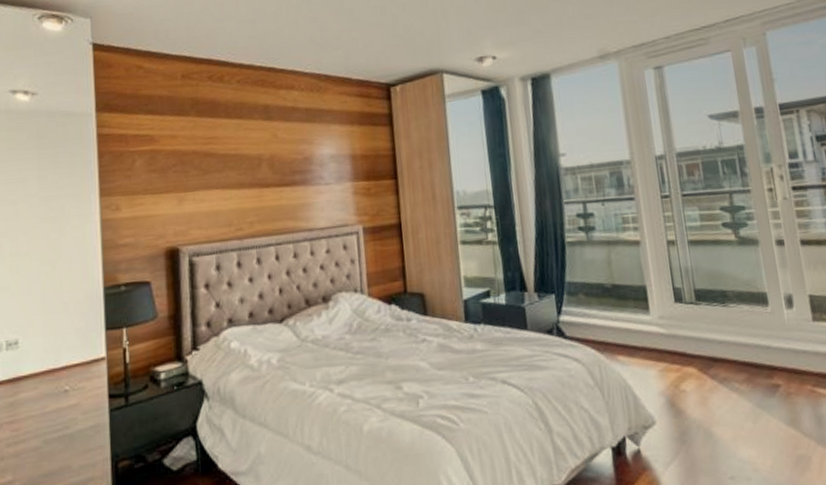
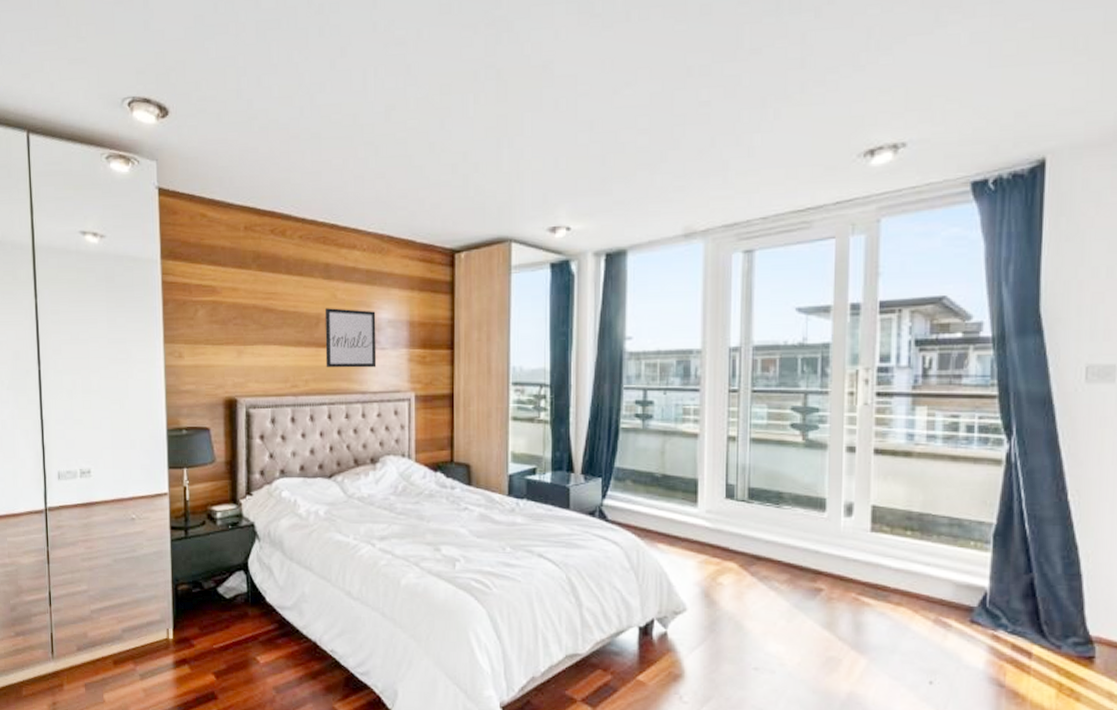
wall art: none [266,147,322,208] -> present [324,308,377,368]

